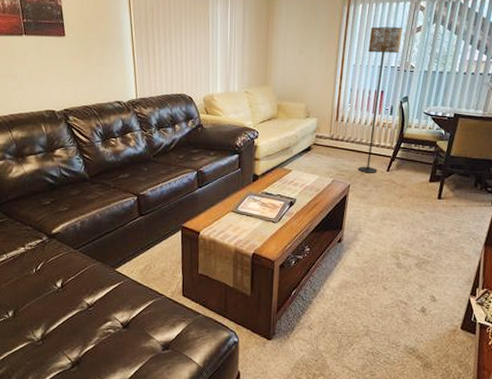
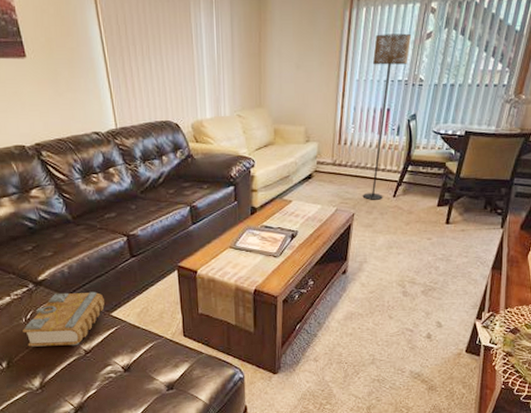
book: none [32,246,111,299] -> present [23,291,104,347]

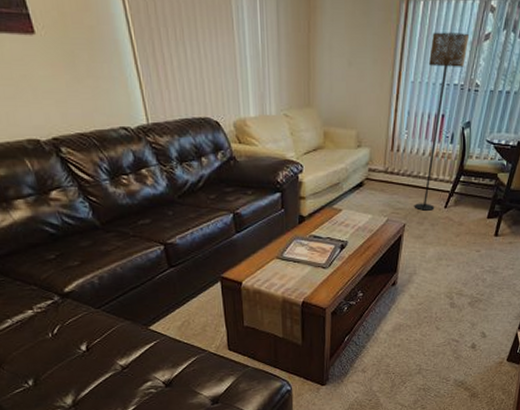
book: present [23,291,104,347] -> none [50,304,142,363]

